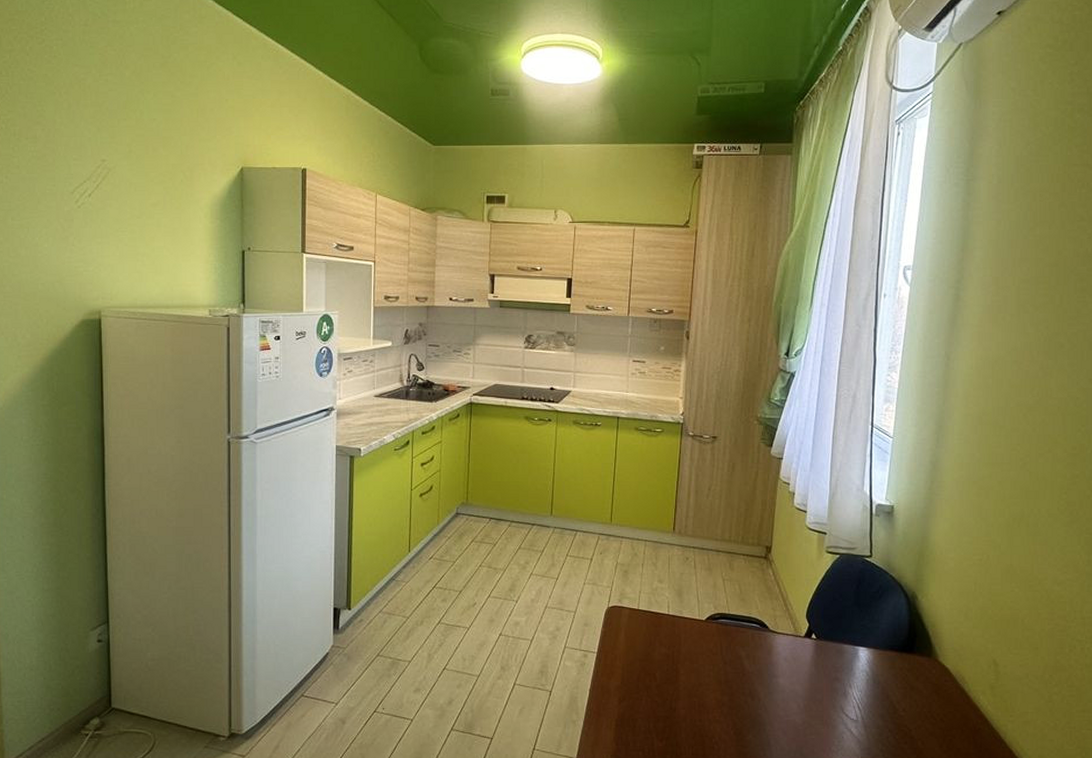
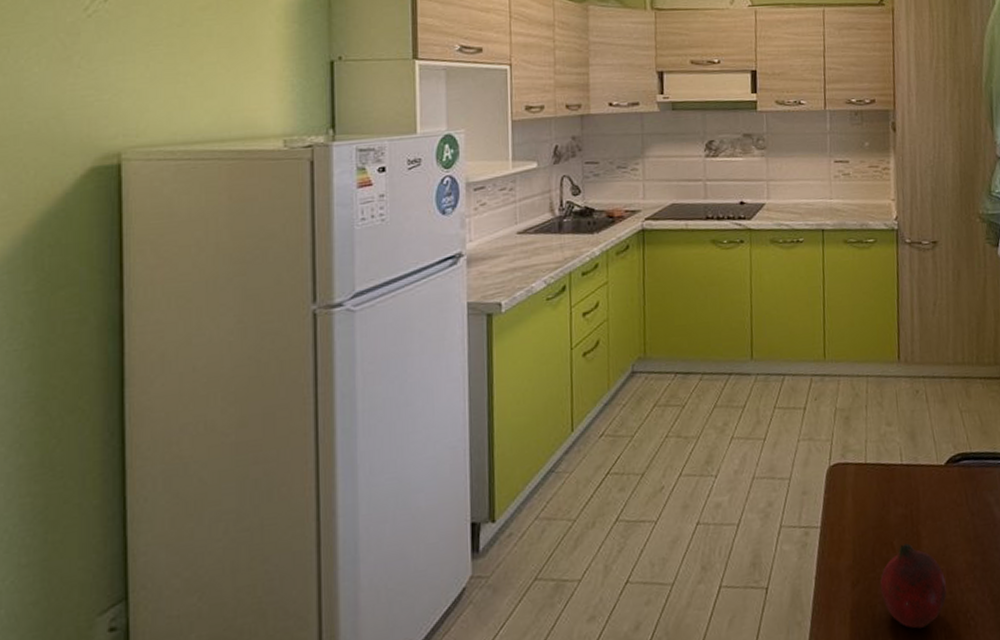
fruit: none [641,677,697,743] -> present [880,543,947,629]

